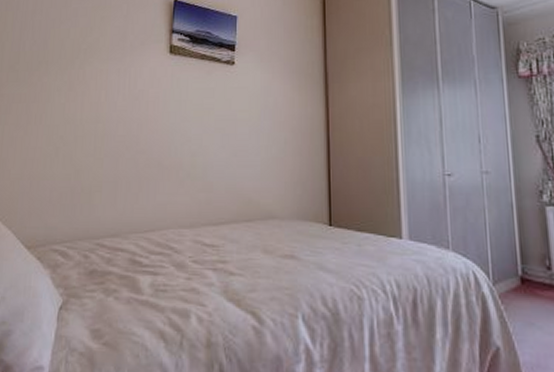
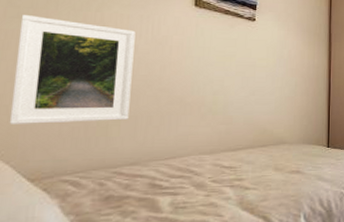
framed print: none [11,78,114,189] -> present [9,15,136,124]

